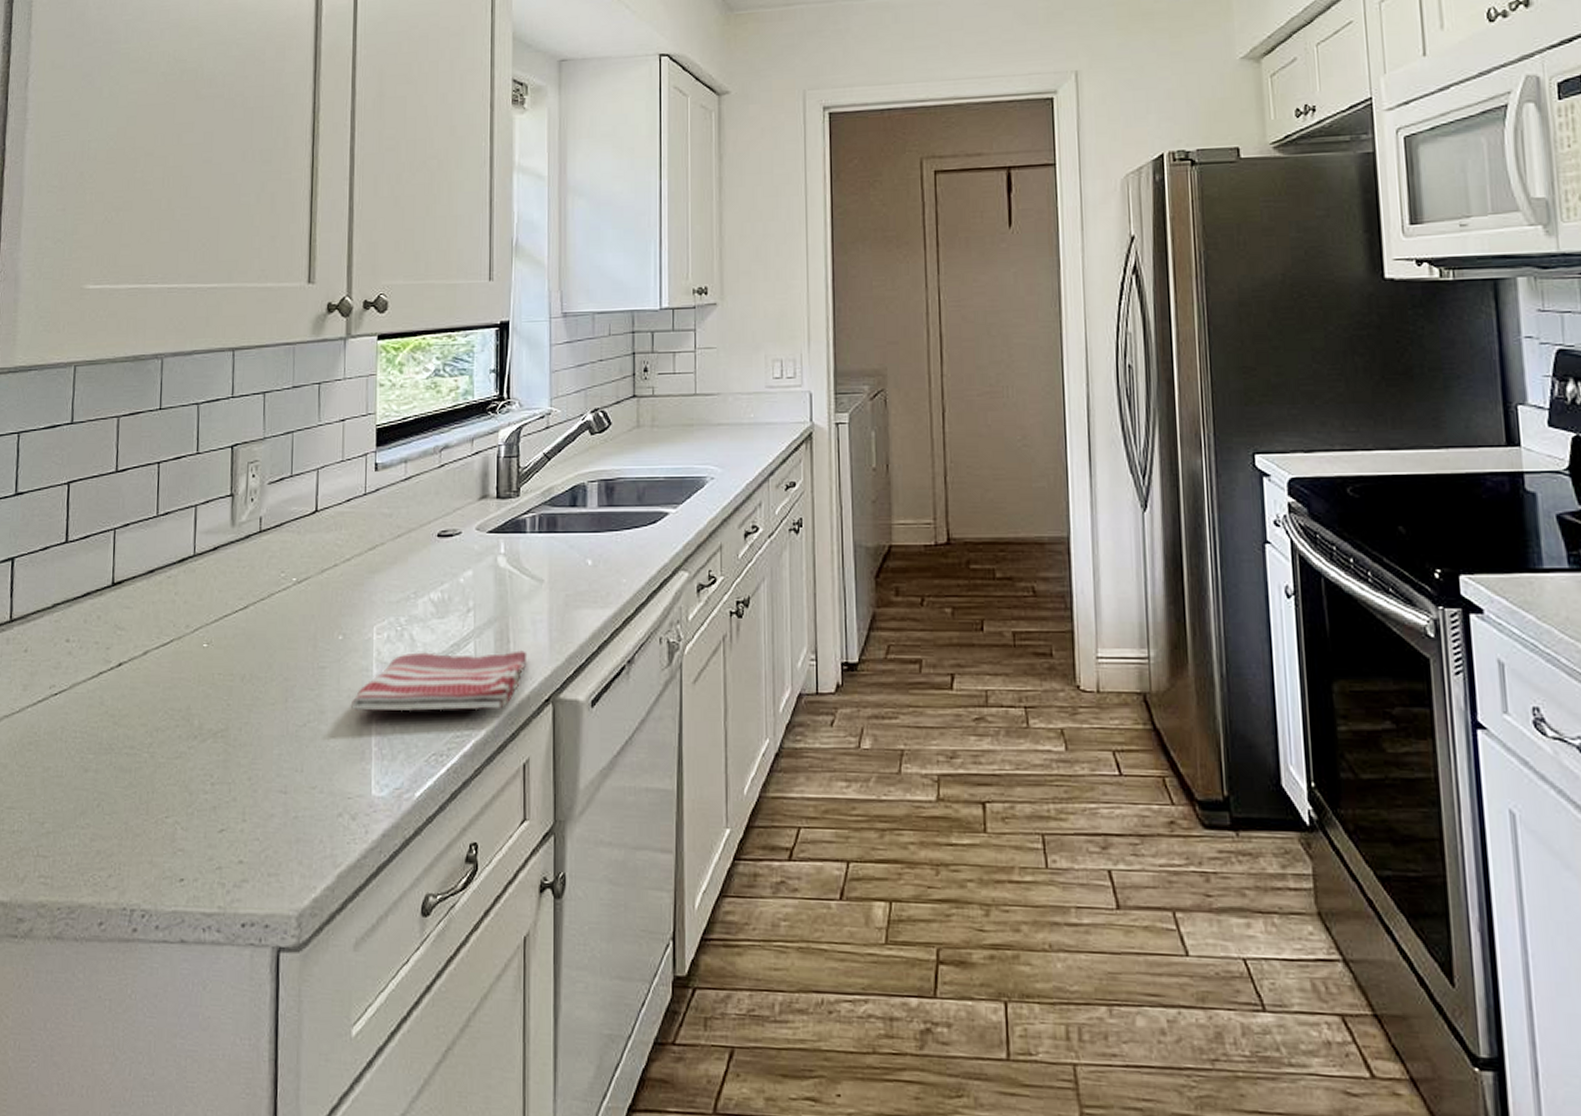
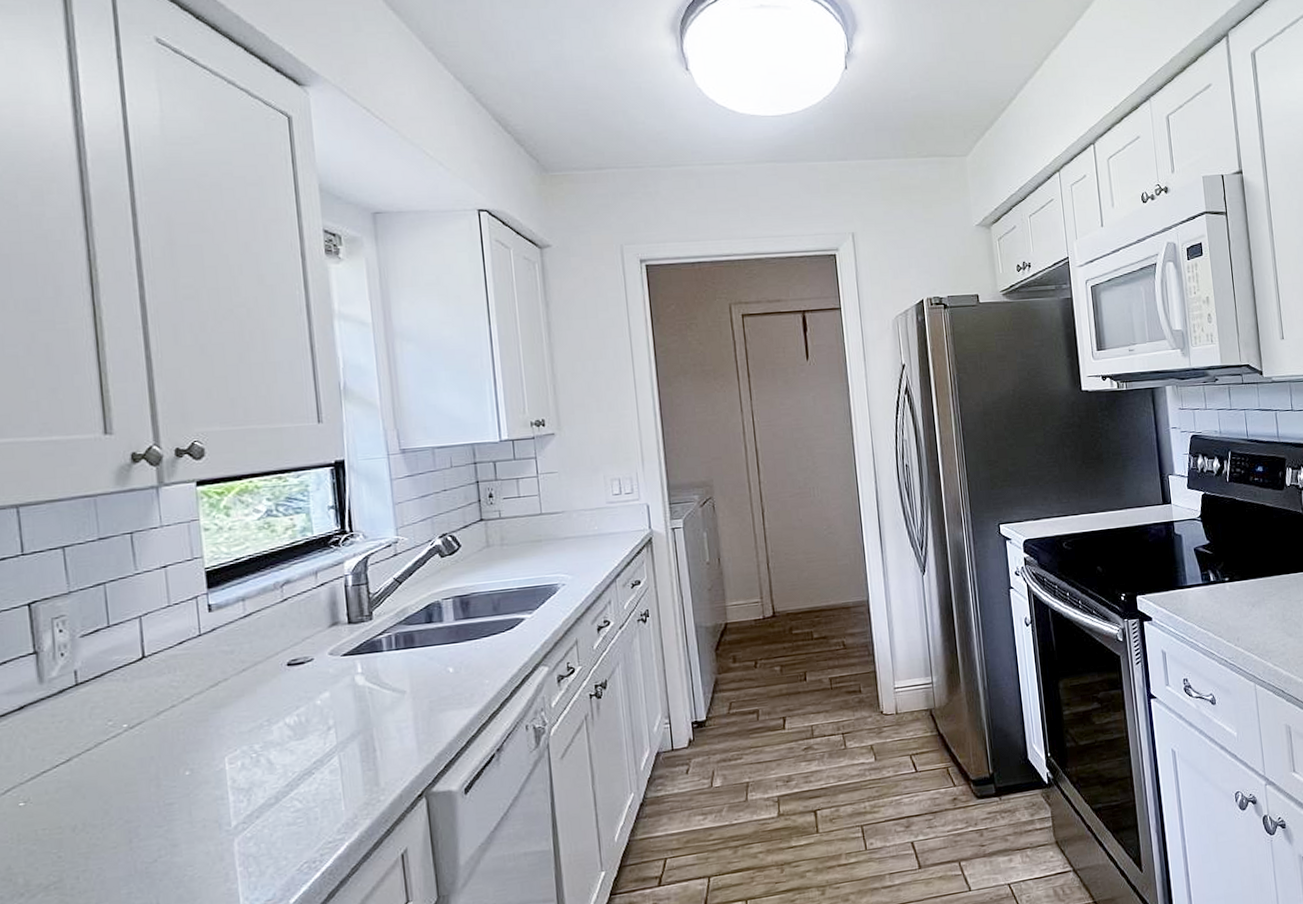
dish towel: present [350,650,528,712] -> none [207,756,396,838]

